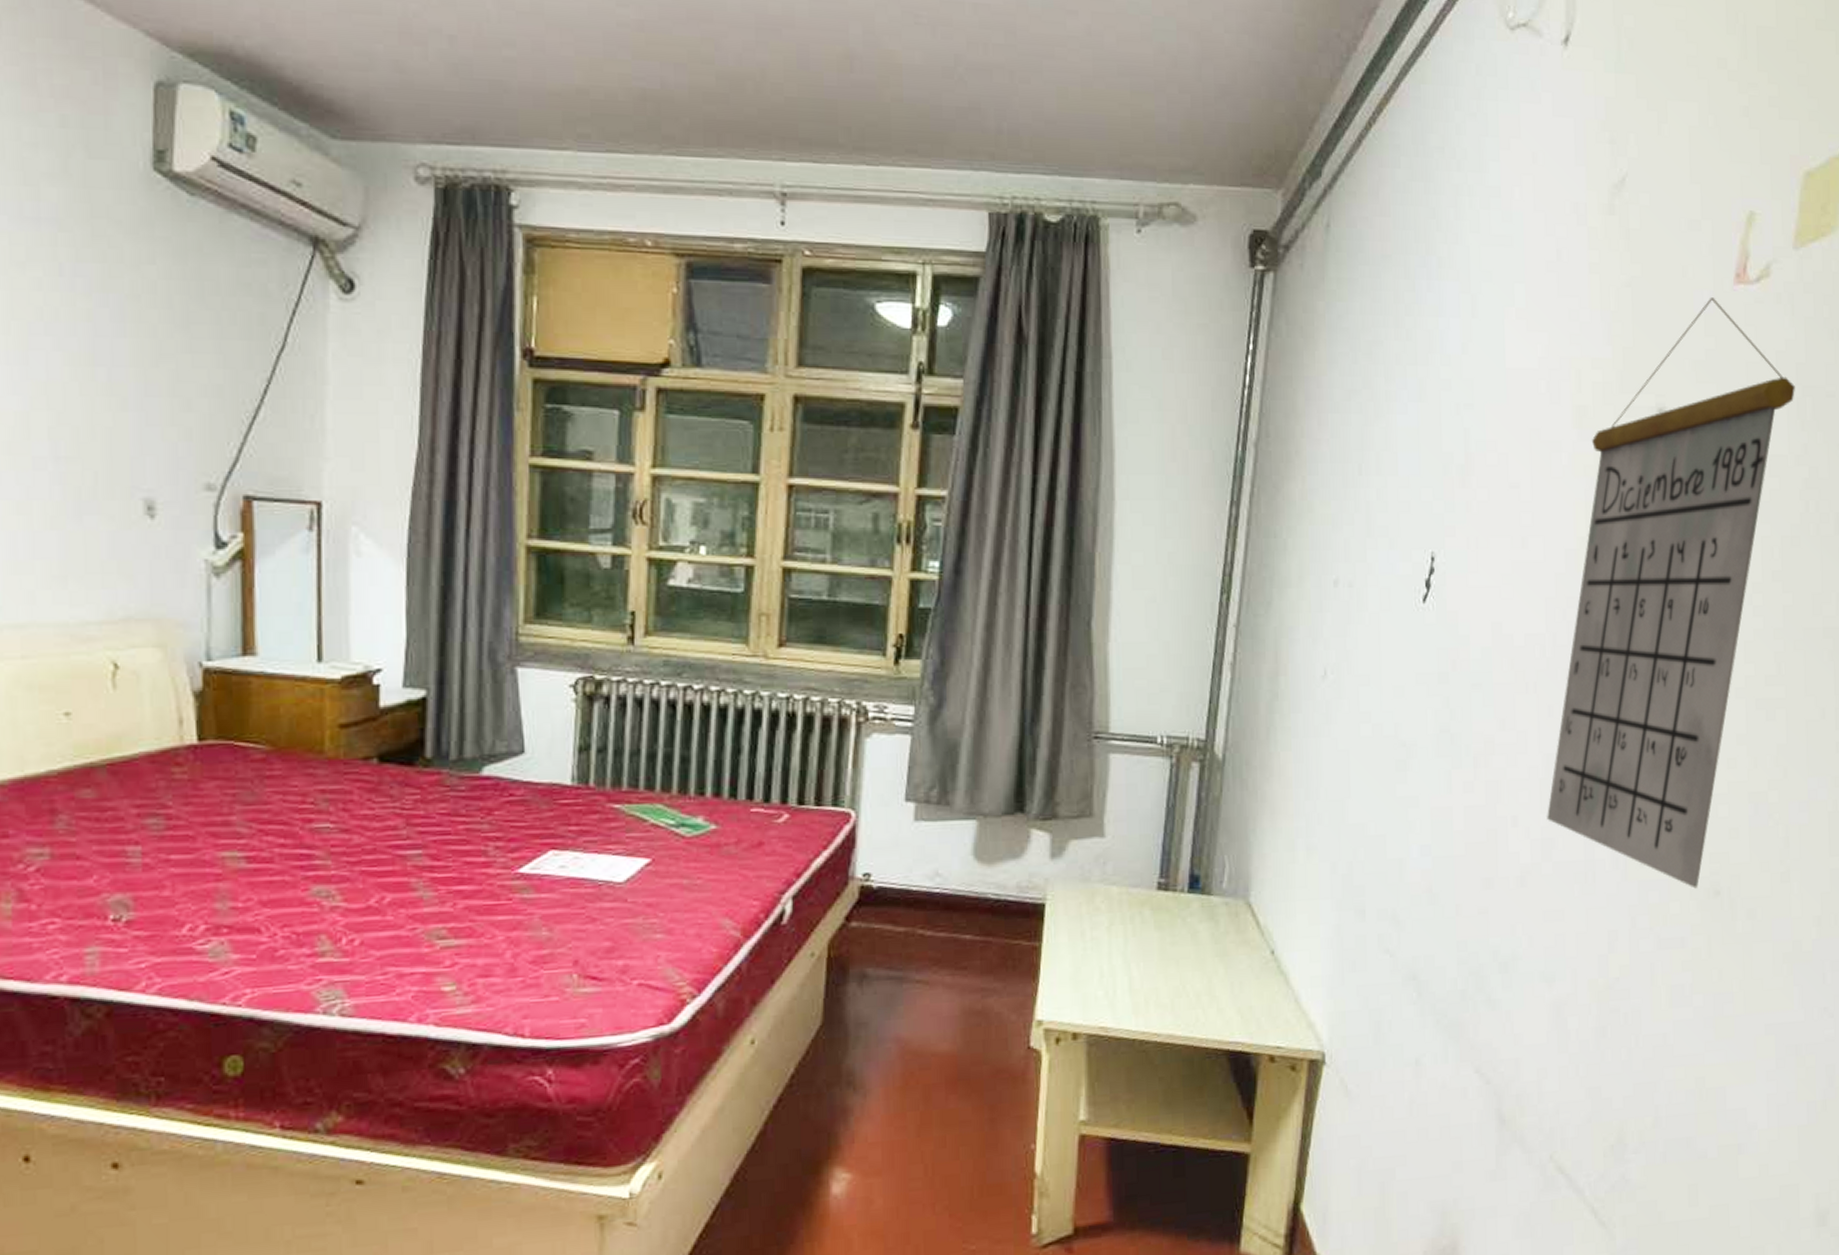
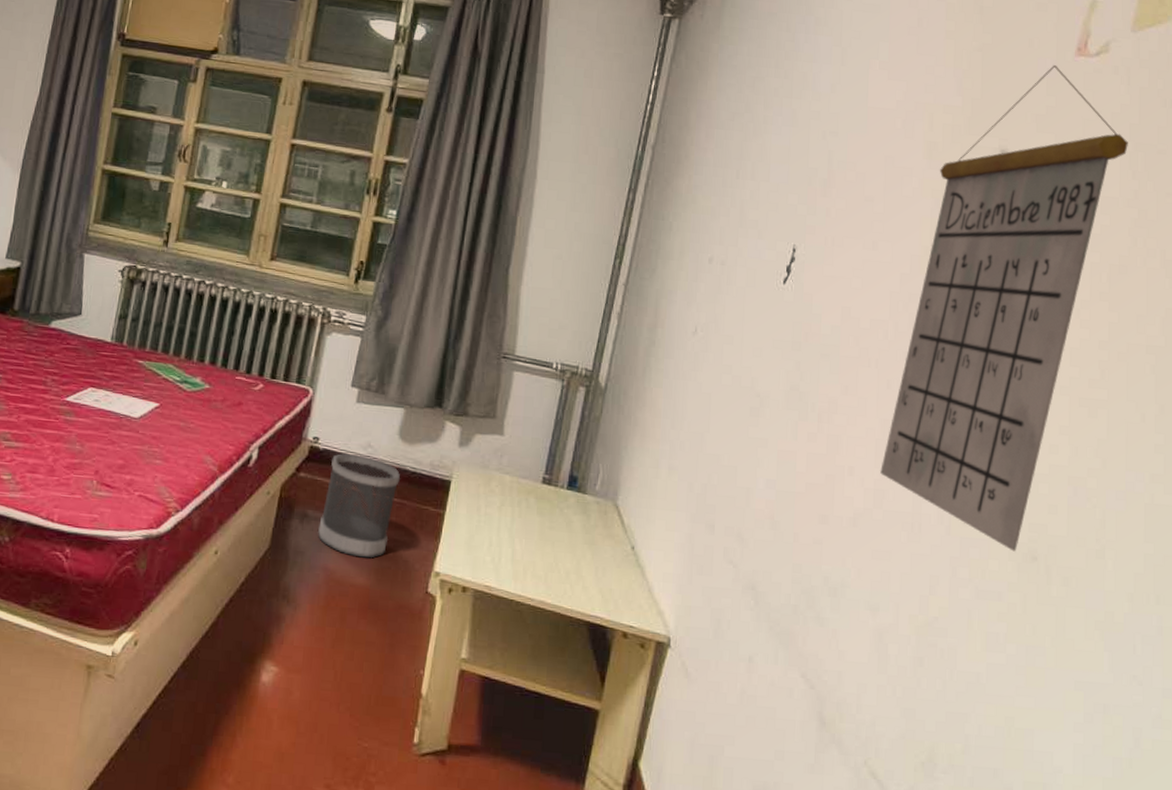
wastebasket: none [883,888,980,1018] -> present [318,453,400,559]

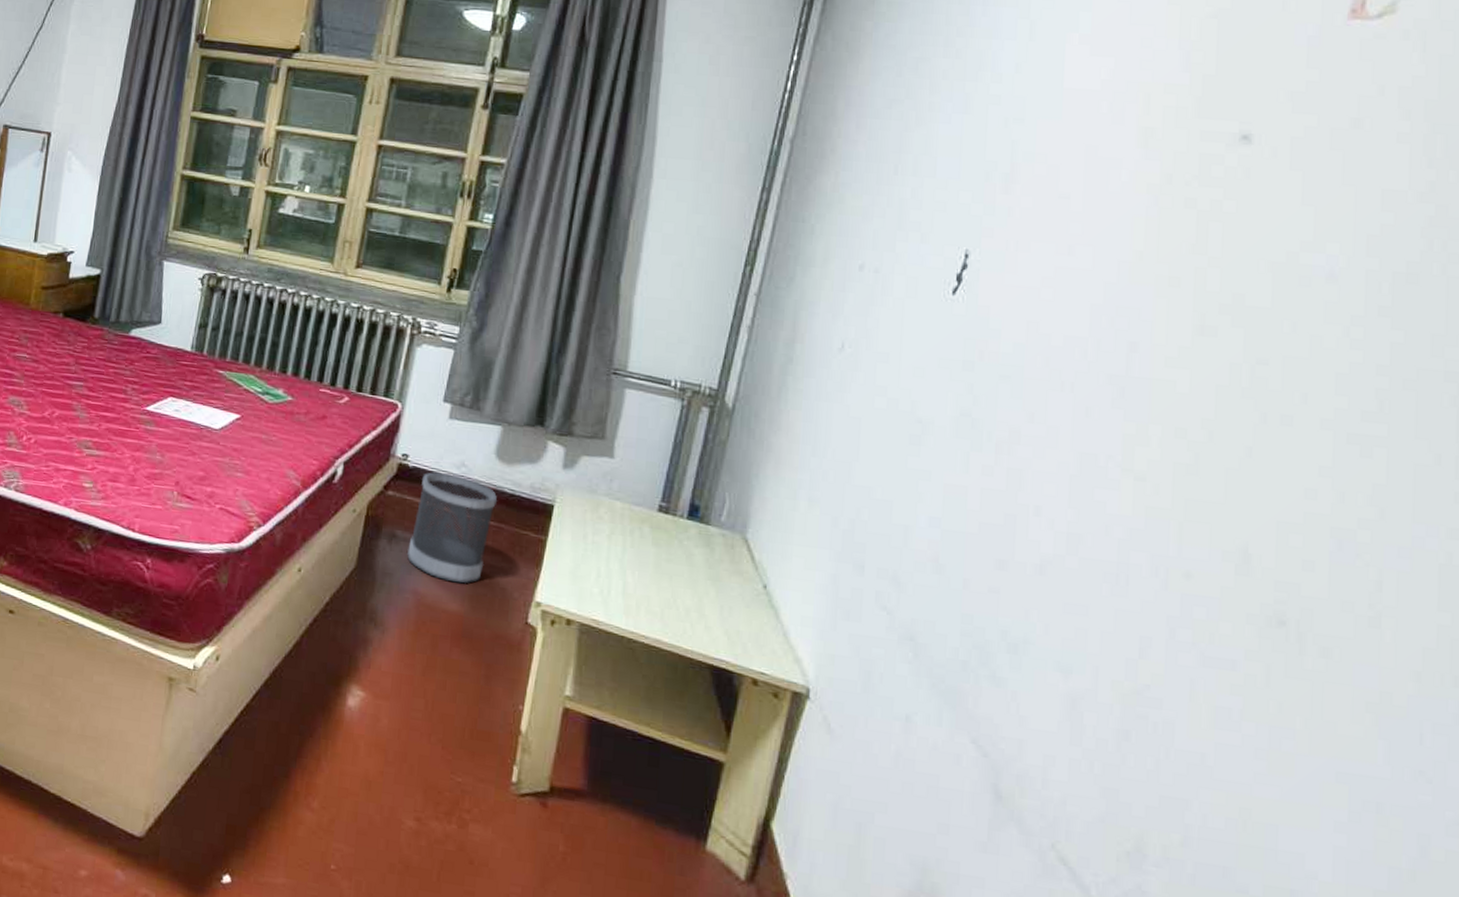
calendar: present [880,65,1128,552] -> none [1075,31,1422,614]

